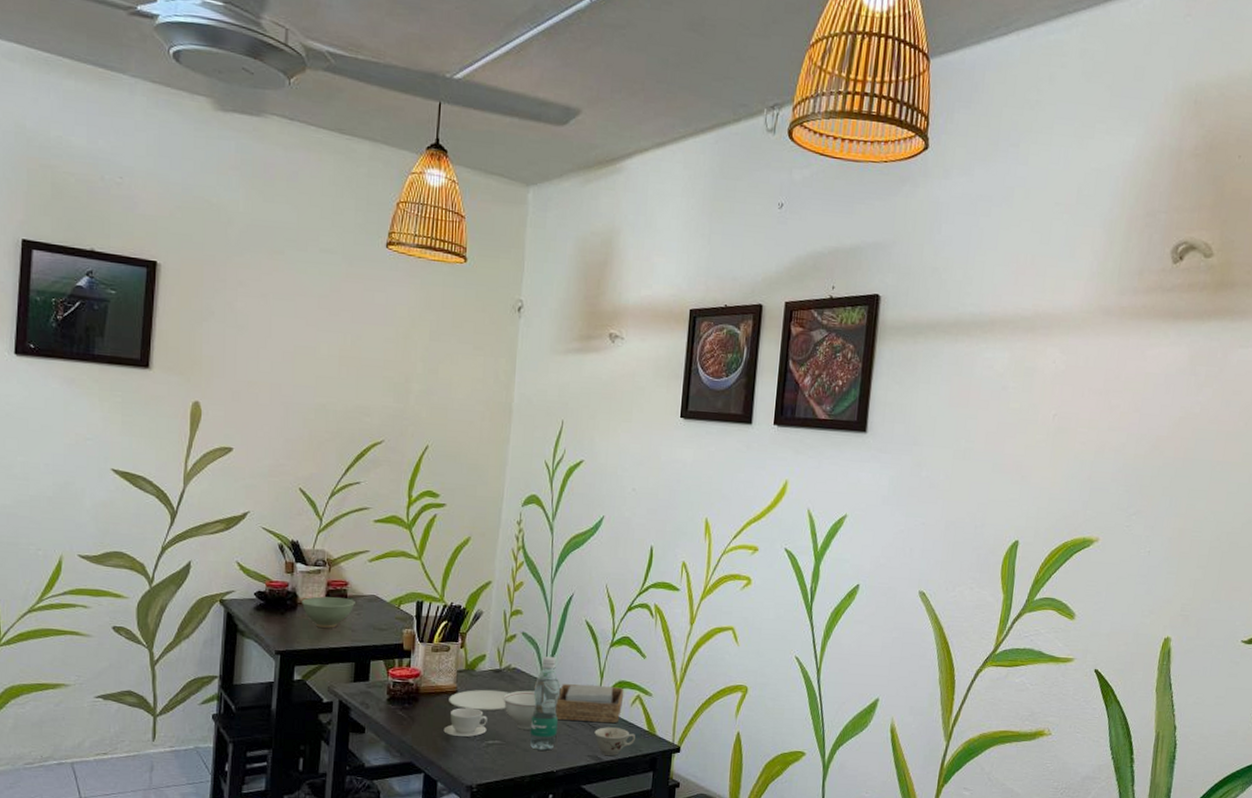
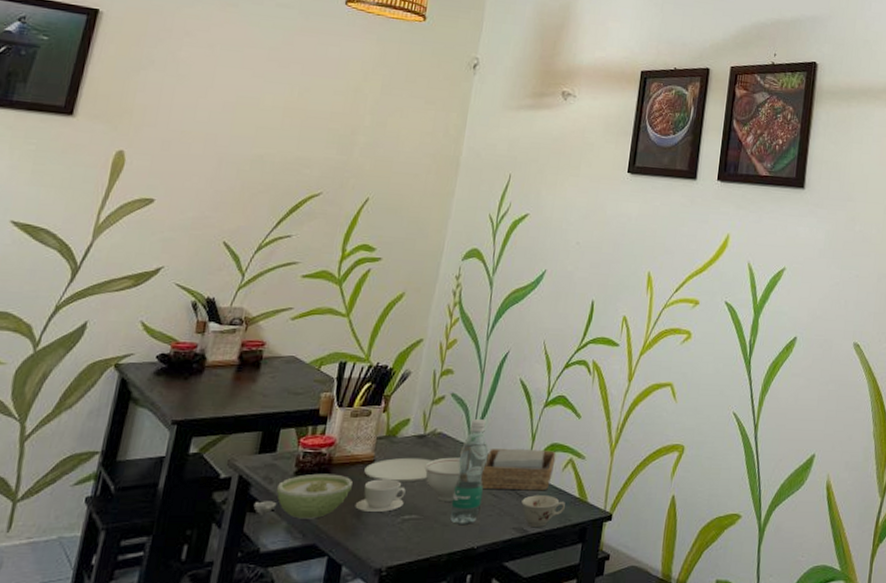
bowl: present [301,596,355,628] -> none [209,358,271,393]
frying pan: none [355,701,439,741] -> present [253,473,353,519]

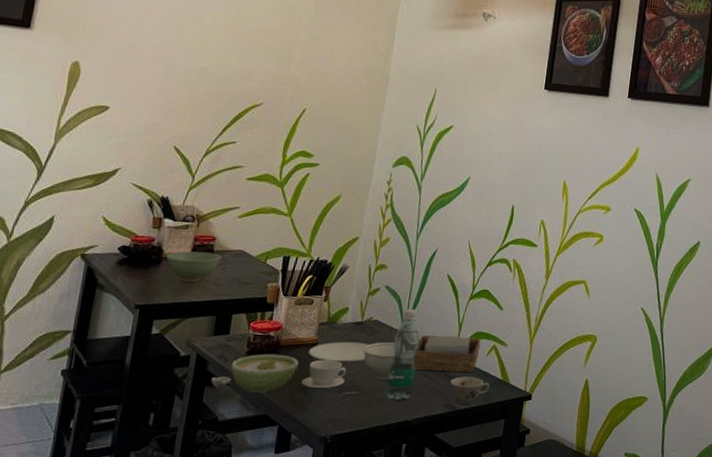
bowl: none [209,358,271,393] -> present [166,251,222,282]

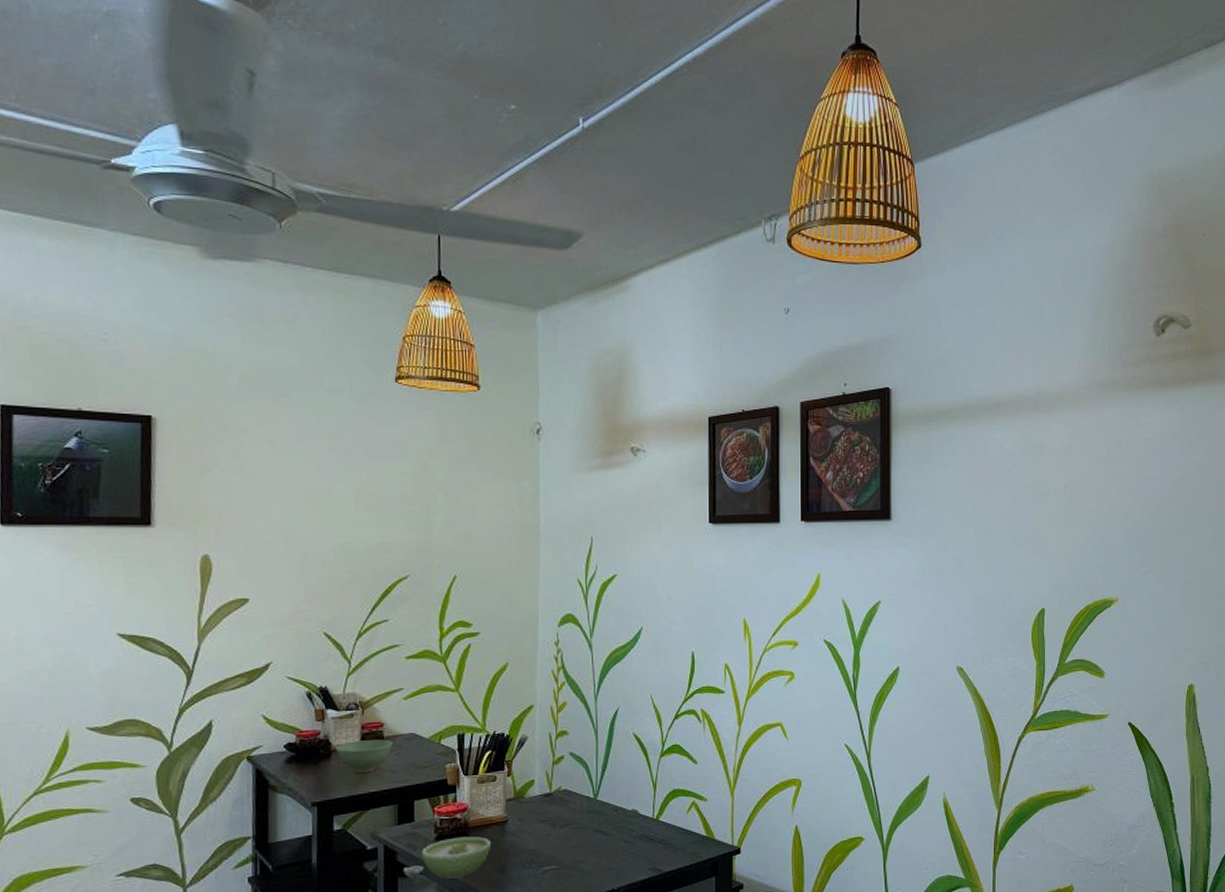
teacup: present [301,360,346,388] -> none [497,836,542,867]
plate: present [309,341,370,363] -> none [500,814,562,838]
bowl: present [363,342,395,381] -> none [556,810,590,851]
bottle: present [386,309,421,401] -> none [586,774,615,870]
napkin holder: present [413,335,481,373] -> none [611,796,679,836]
teacup: present [450,376,490,404] -> none [652,837,694,866]

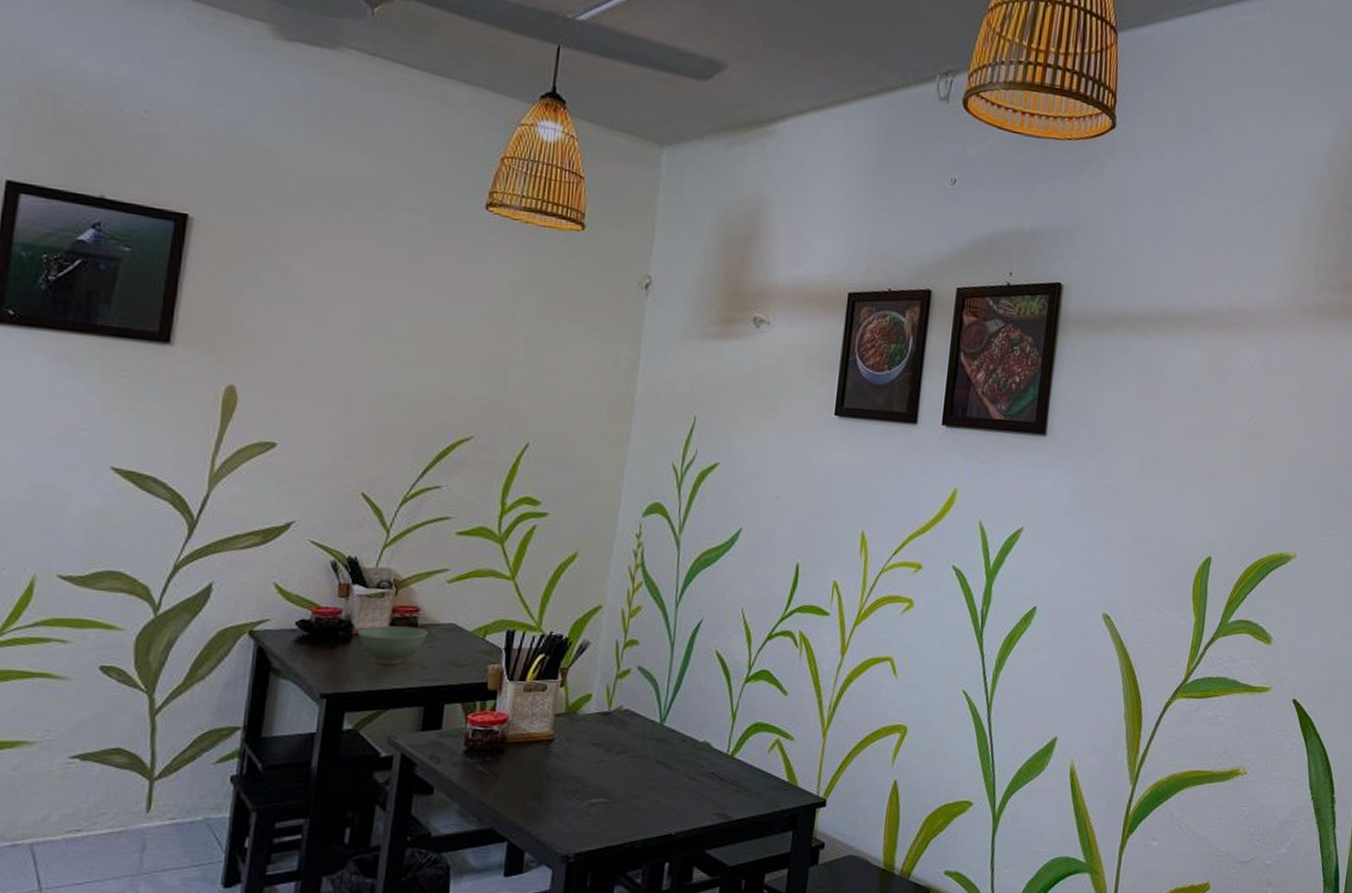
frying pan: present [403,836,491,879] -> none [420,753,530,802]

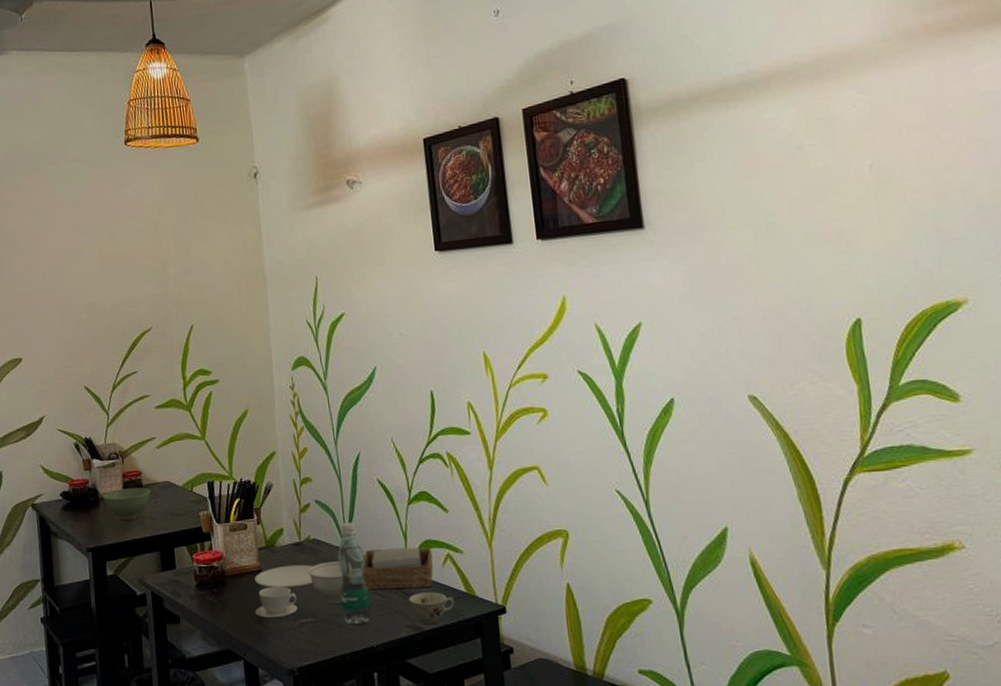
teacup: none [535,759,591,795] -> present [255,586,298,617]
plate: none [543,736,620,764] -> present [255,564,314,589]
bowl: none [611,736,652,785] -> present [308,561,343,604]
bottle: none [642,695,684,809] -> present [336,523,371,625]
napkin holder: none [676,727,761,775] -> present [363,547,434,589]
teacup: none [723,778,773,813] -> present [409,592,454,624]

